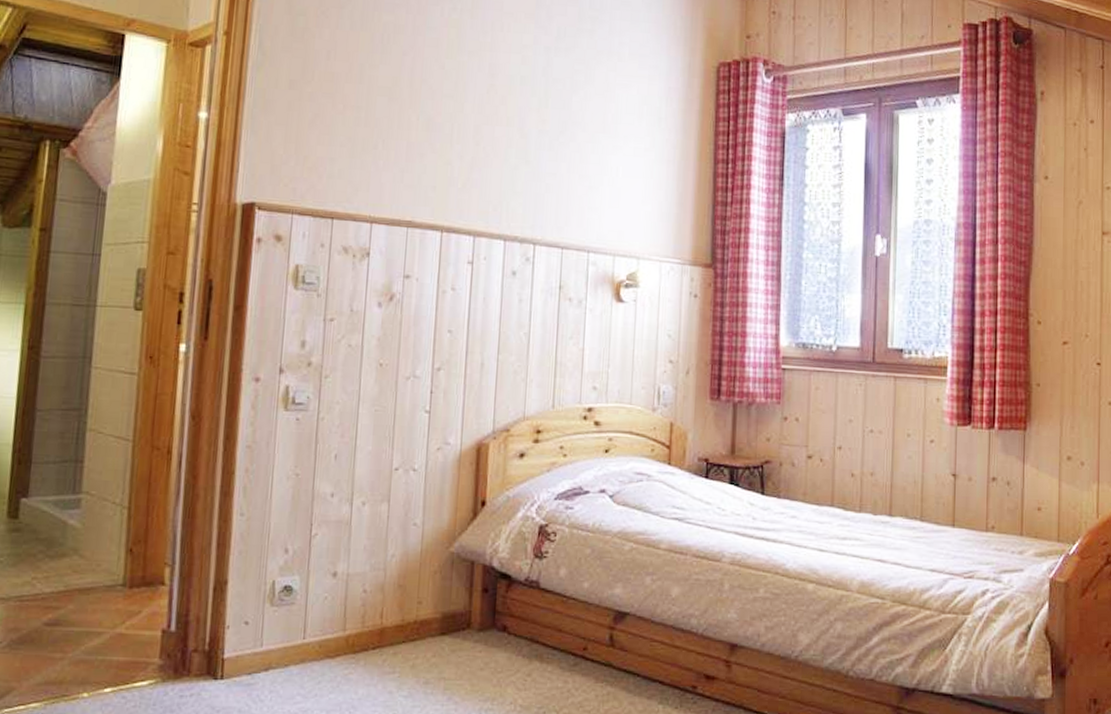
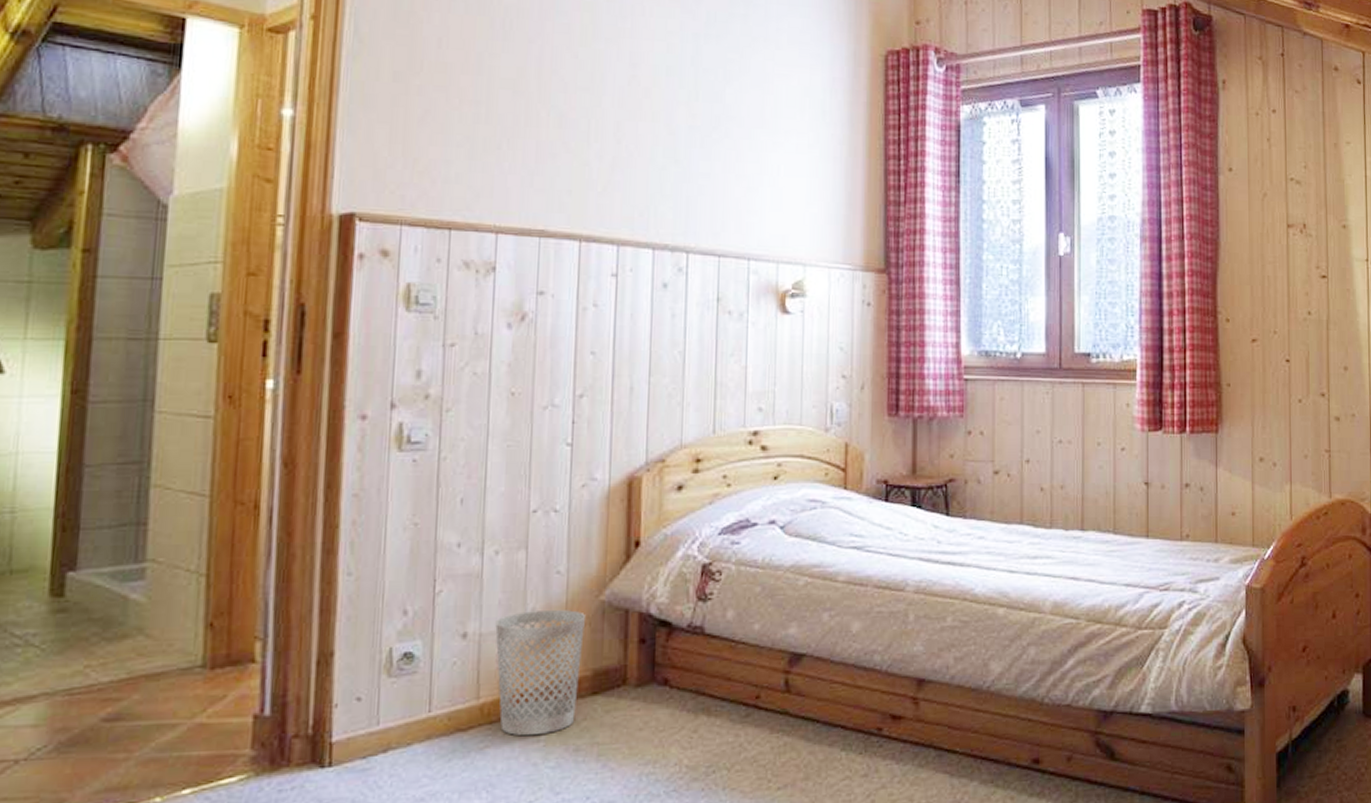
wastebasket: none [360,556,437,667] -> present [495,609,585,736]

